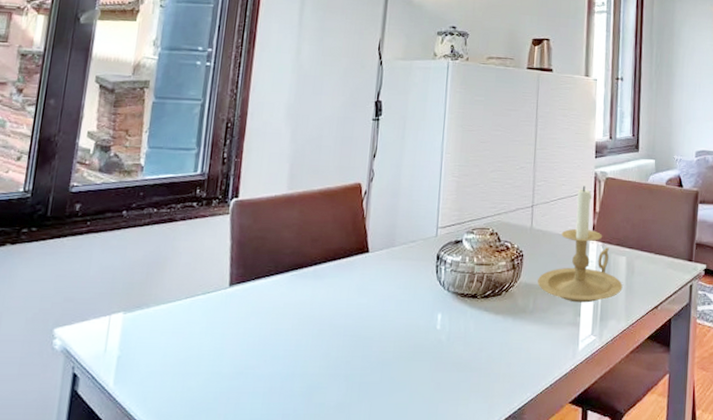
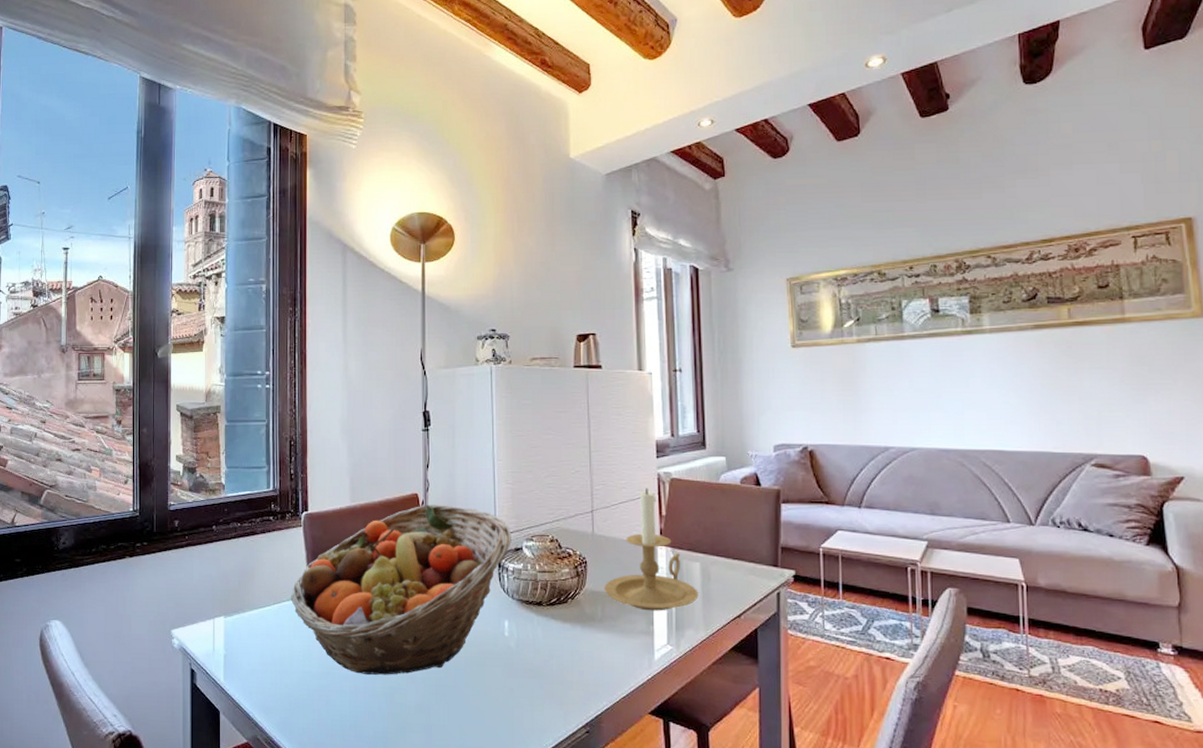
fruit basket: none [207,195,453,373] -> present [291,505,511,675]

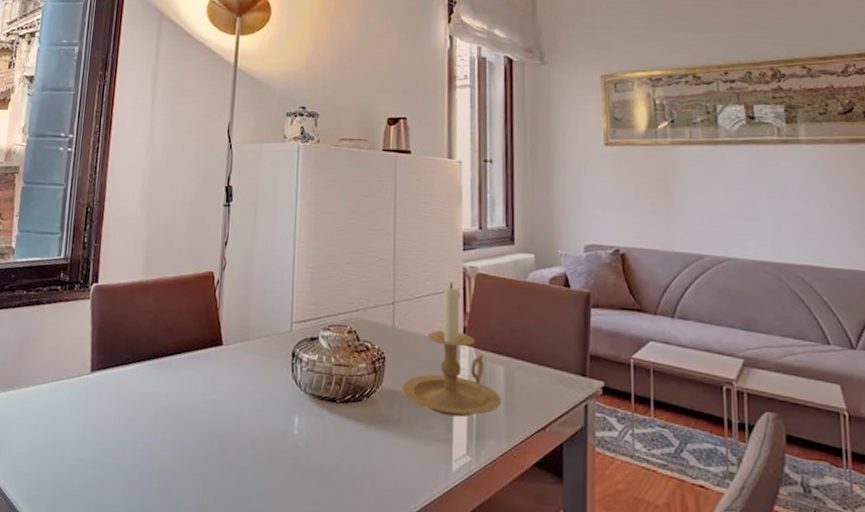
fruit basket: present [291,505,511,675] -> none [71,284,308,469]

